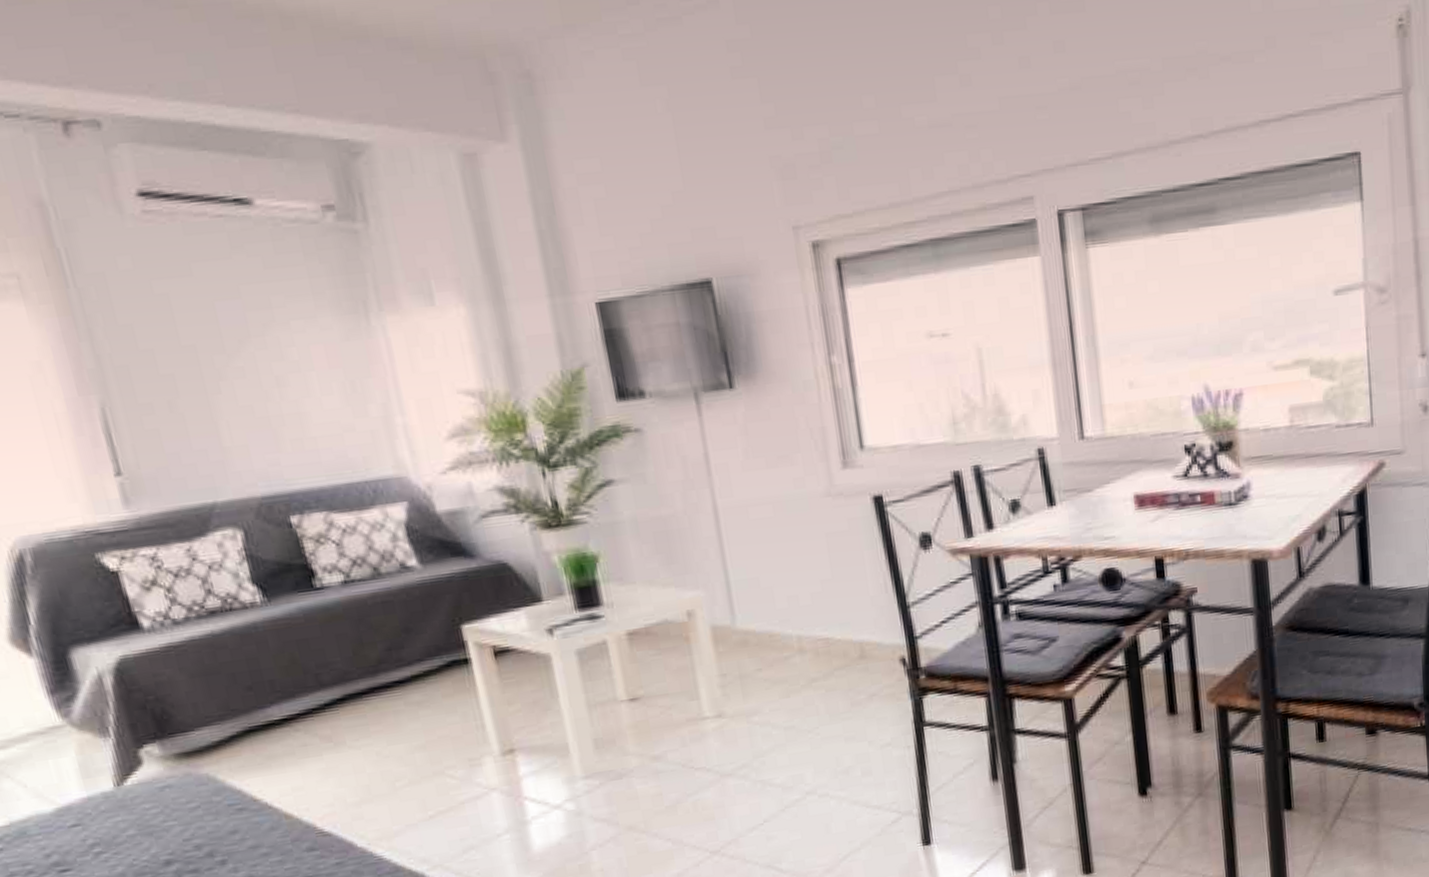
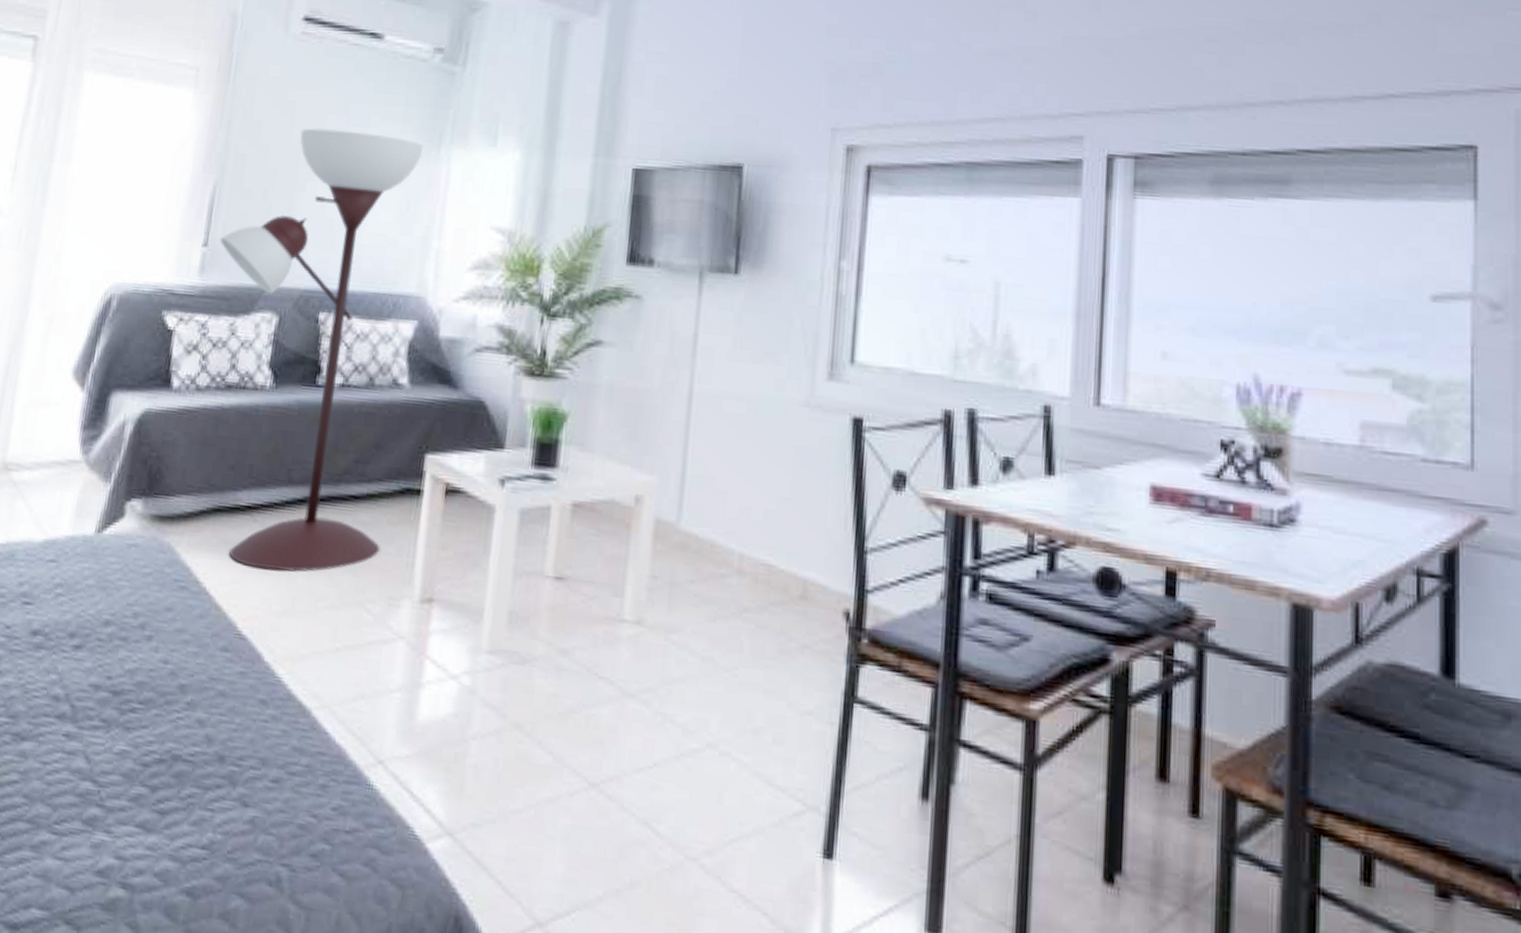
floor lamp: none [134,314,444,773] -> present [219,128,424,572]

